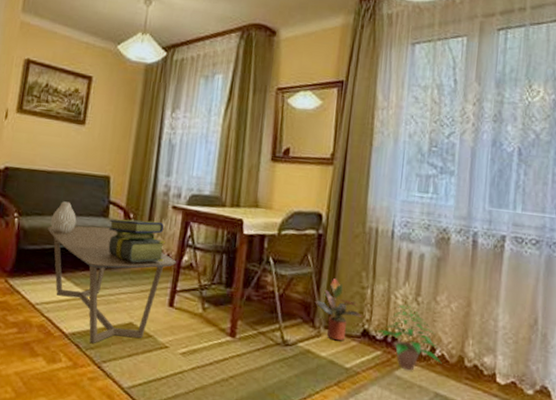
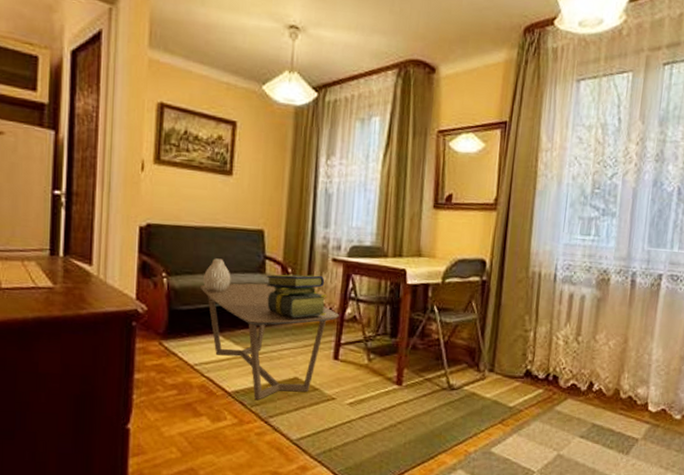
potted plant: present [315,278,362,341] -> none [479,323,525,383]
potted plant: present [375,304,442,371] -> none [538,344,599,405]

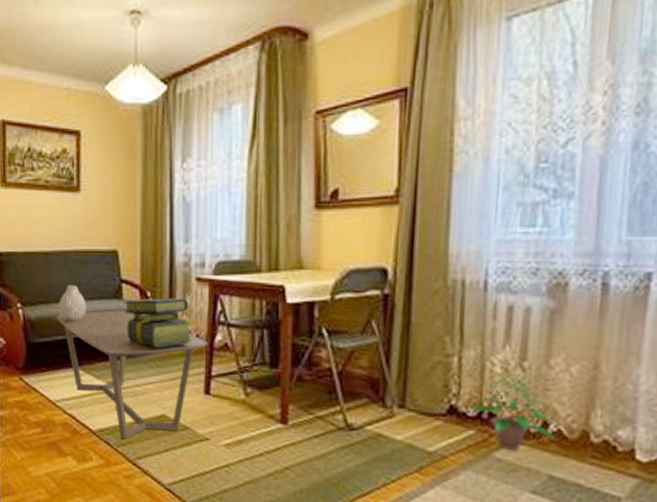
potted plant: none [538,344,599,405] -> present [466,372,558,451]

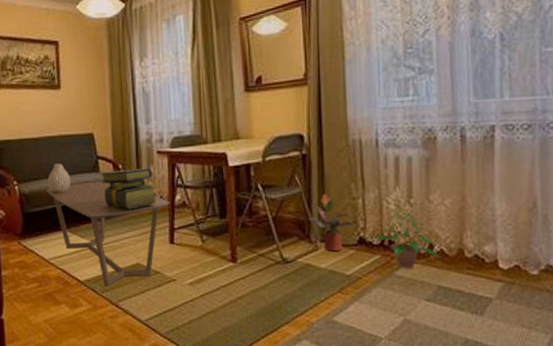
potted plant: none [384,347,447,421] -> present [308,194,356,252]

